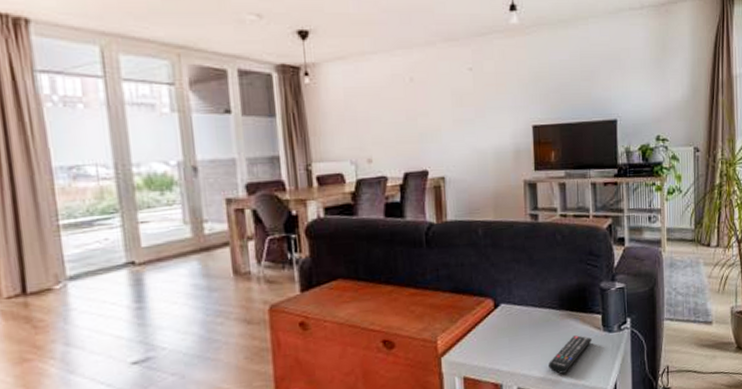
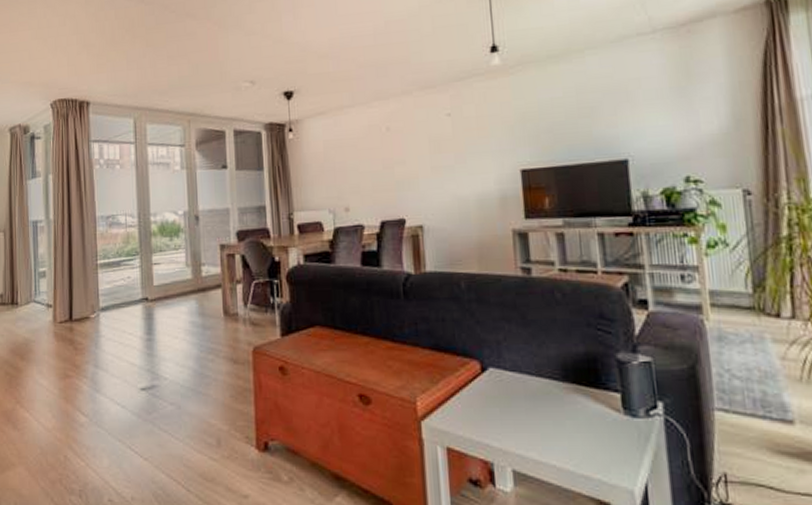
remote control: present [548,335,592,374] -> none [551,416,608,461]

